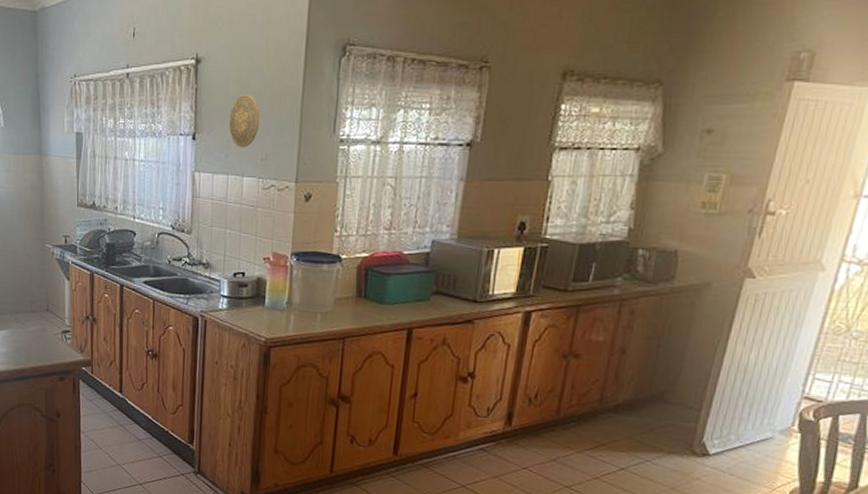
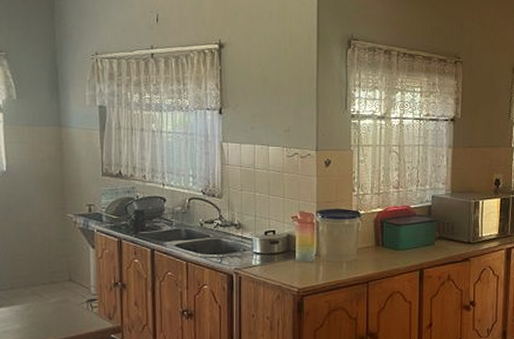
decorative plate: present [229,94,260,148] -> none [253,75,281,121]

